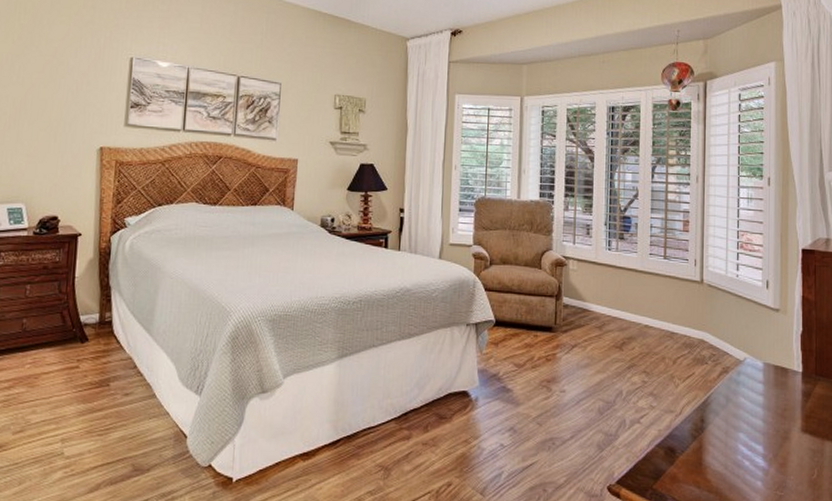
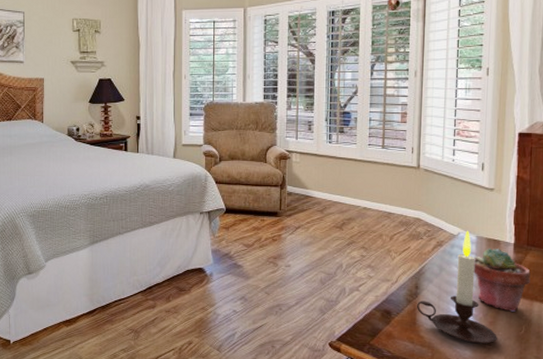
candle: none [703,355,790,490] -> present [417,230,498,344]
potted succulent: none [762,376,820,453] -> present [474,248,531,313]

